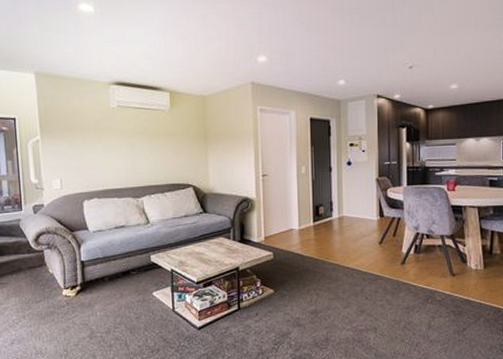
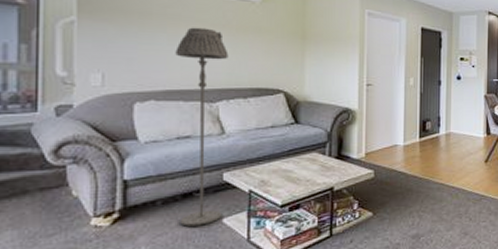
floor lamp: none [109,136,152,298] -> present [175,27,229,227]

